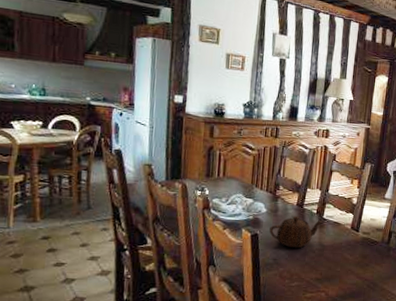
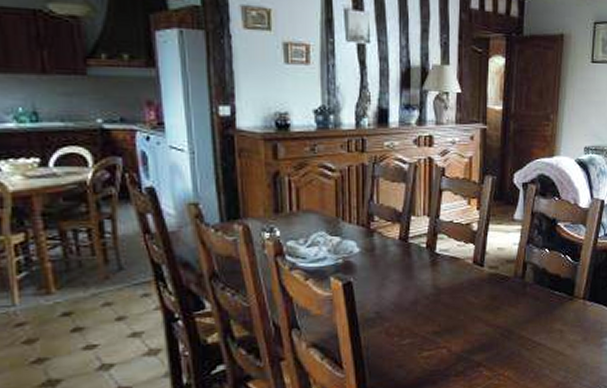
teapot: present [269,216,322,249] -> none [366,253,435,296]

